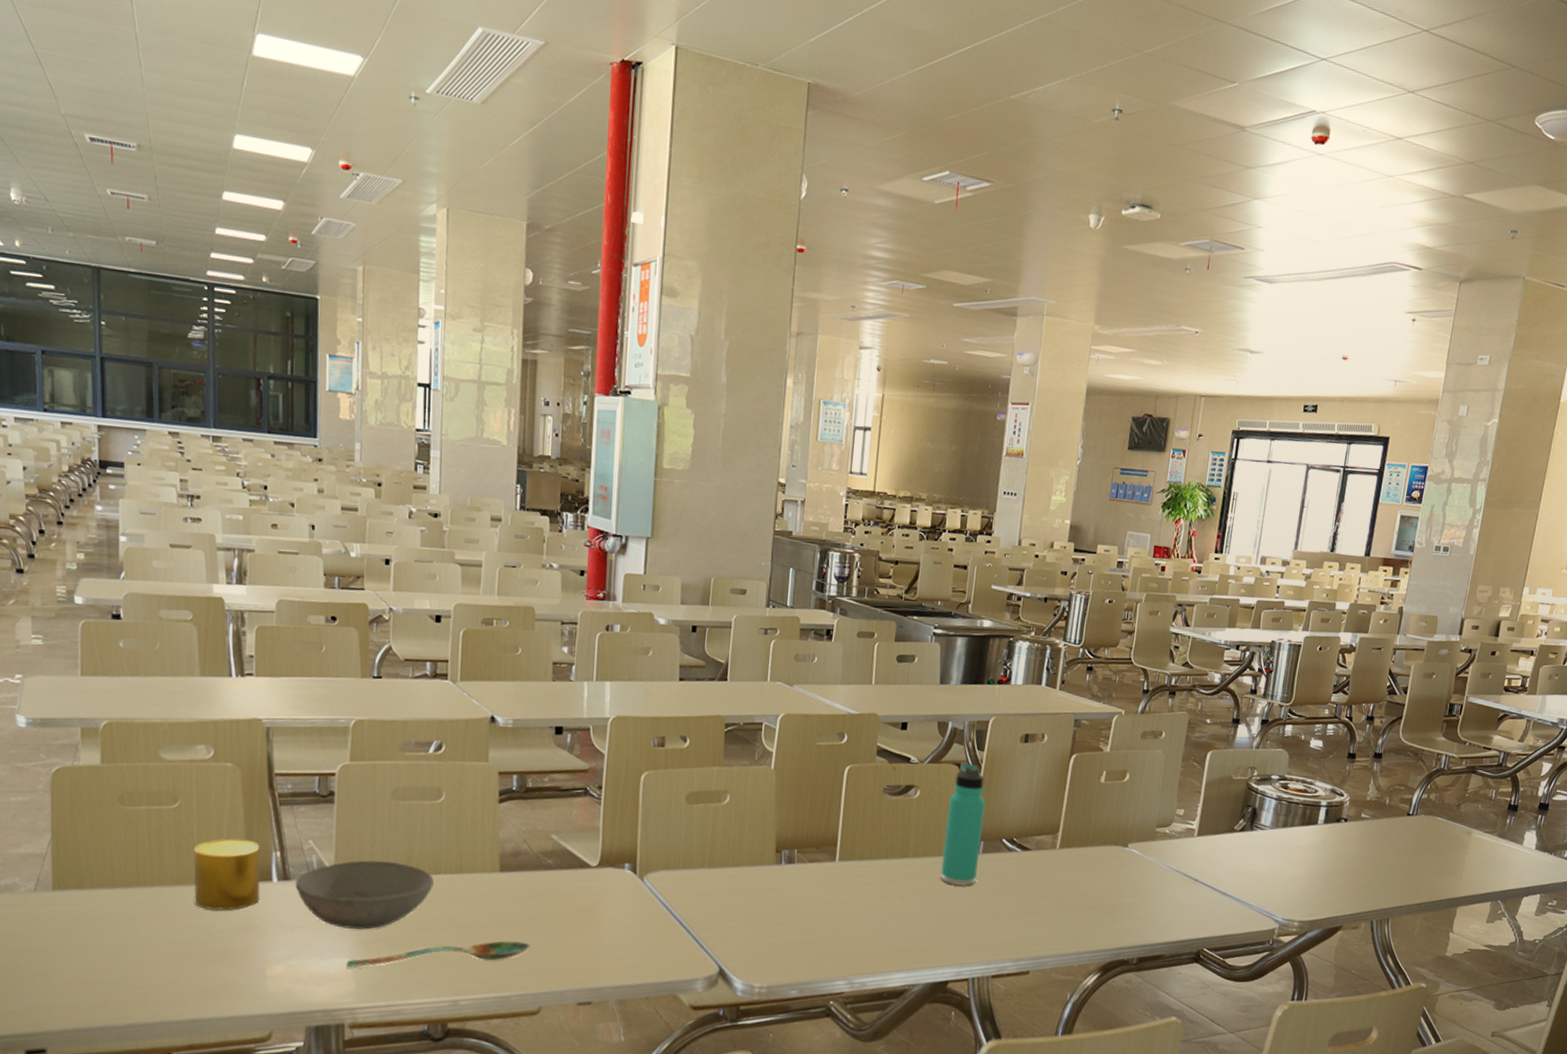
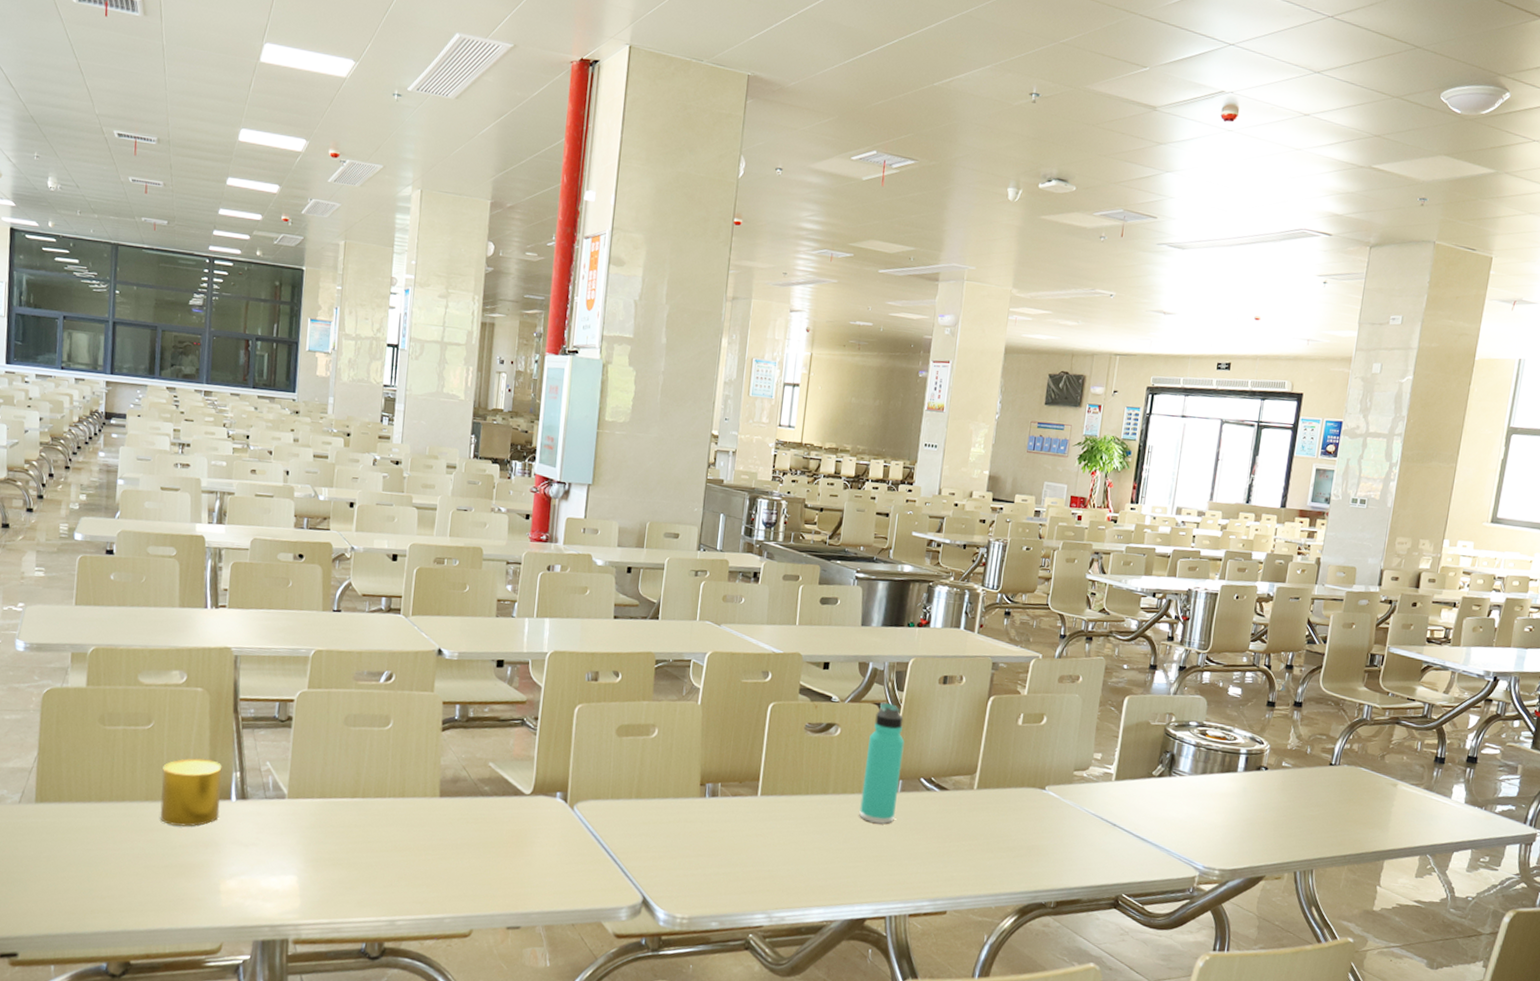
bowl: present [296,860,435,930] -> none [252,782,379,849]
spoon: present [345,941,530,968] -> none [293,864,465,885]

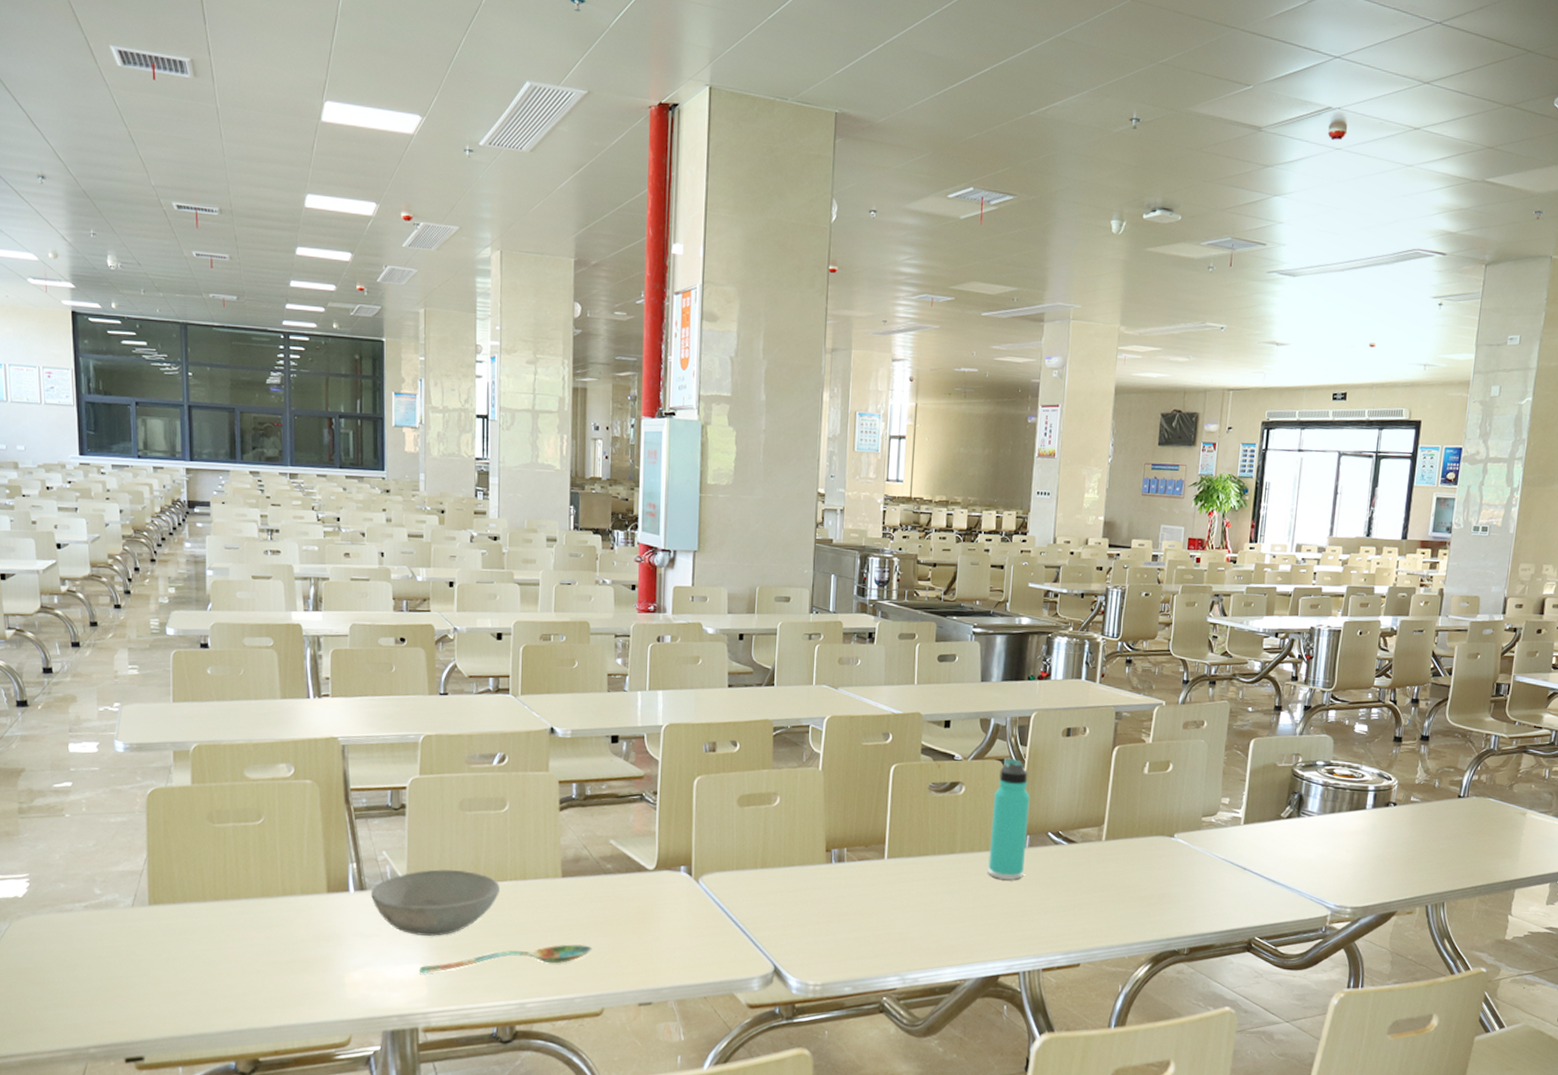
cup: present [160,758,222,827] -> none [276,851,339,921]
bowl: none [252,782,379,849] -> present [371,869,501,936]
spoon: none [293,864,465,885] -> present [419,944,592,973]

